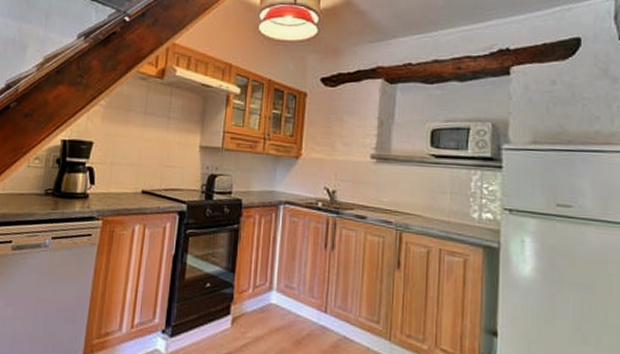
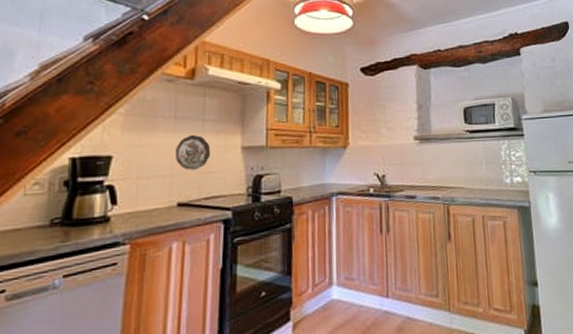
decorative plate: none [142,130,173,163] -> present [175,134,211,170]

